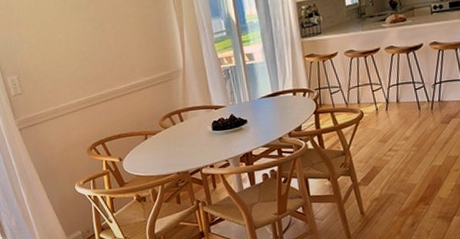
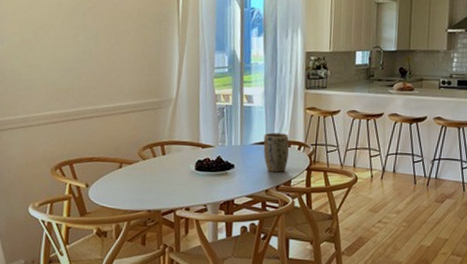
plant pot: none [269,83,296,121] -> present [263,132,289,173]

